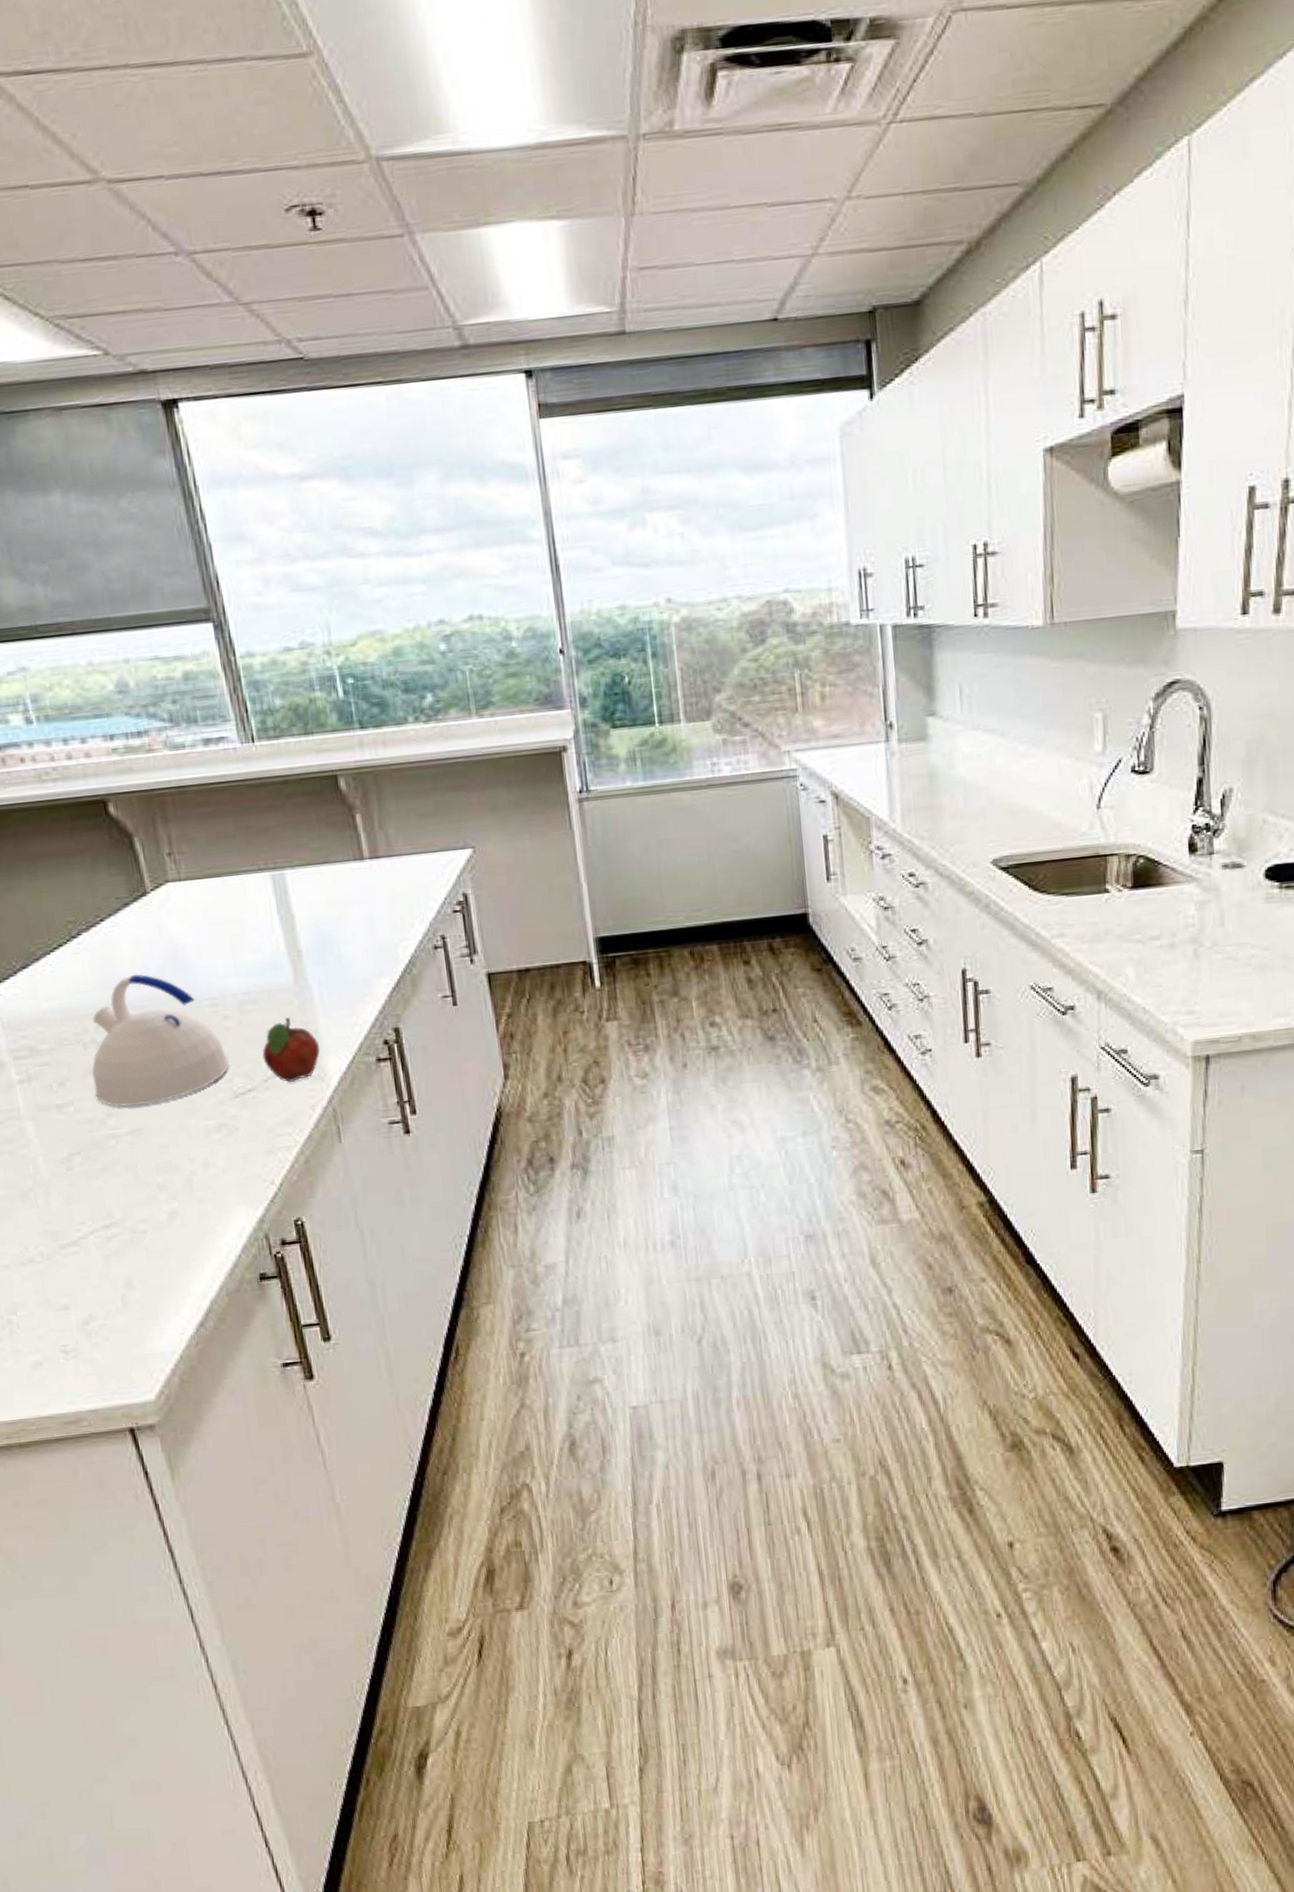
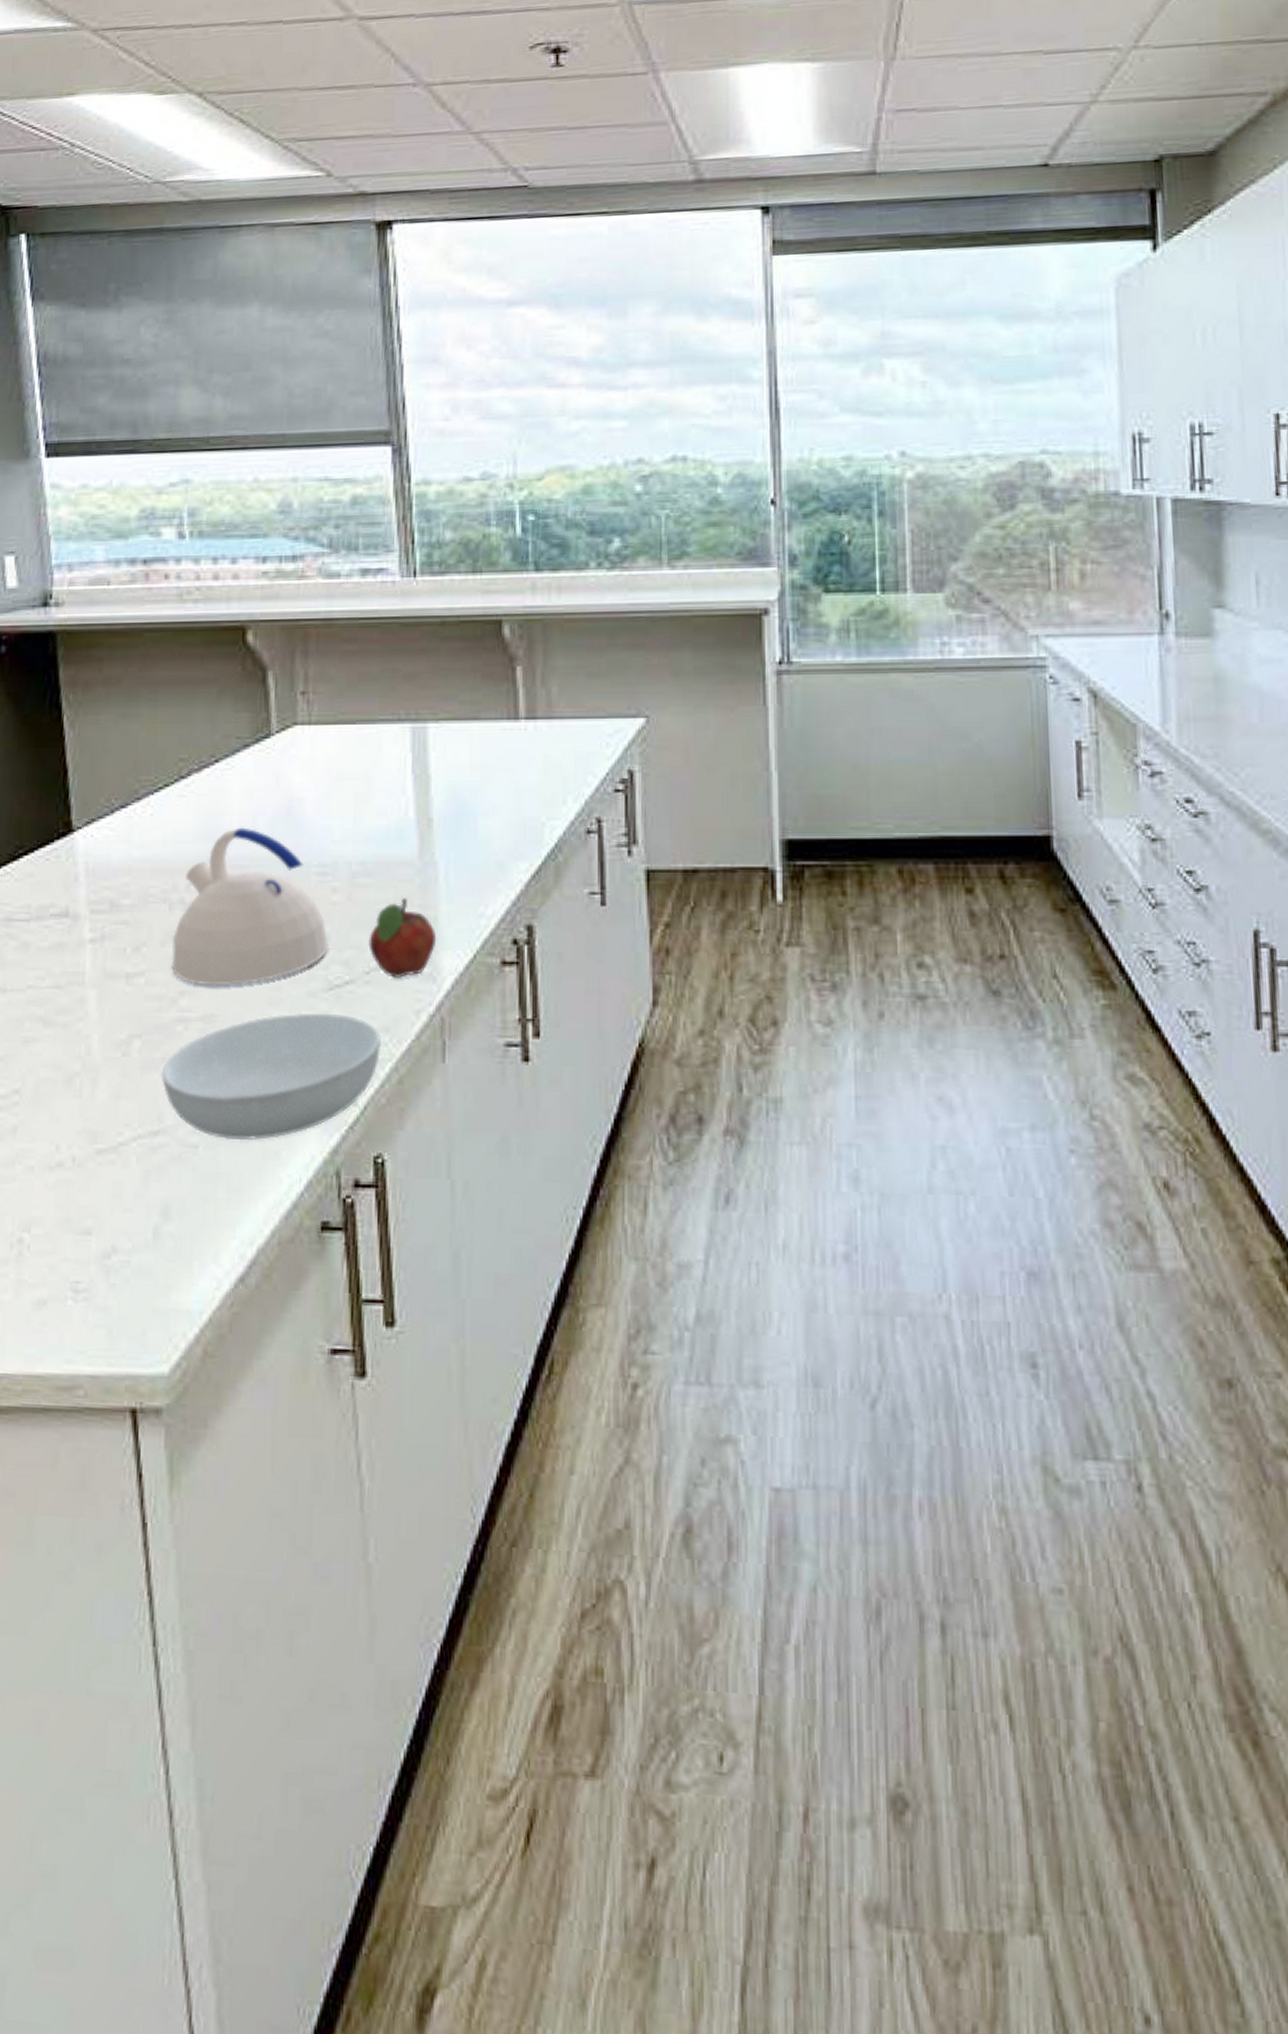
serving bowl: none [103,1116,287,1224] -> present [161,1012,382,1141]

